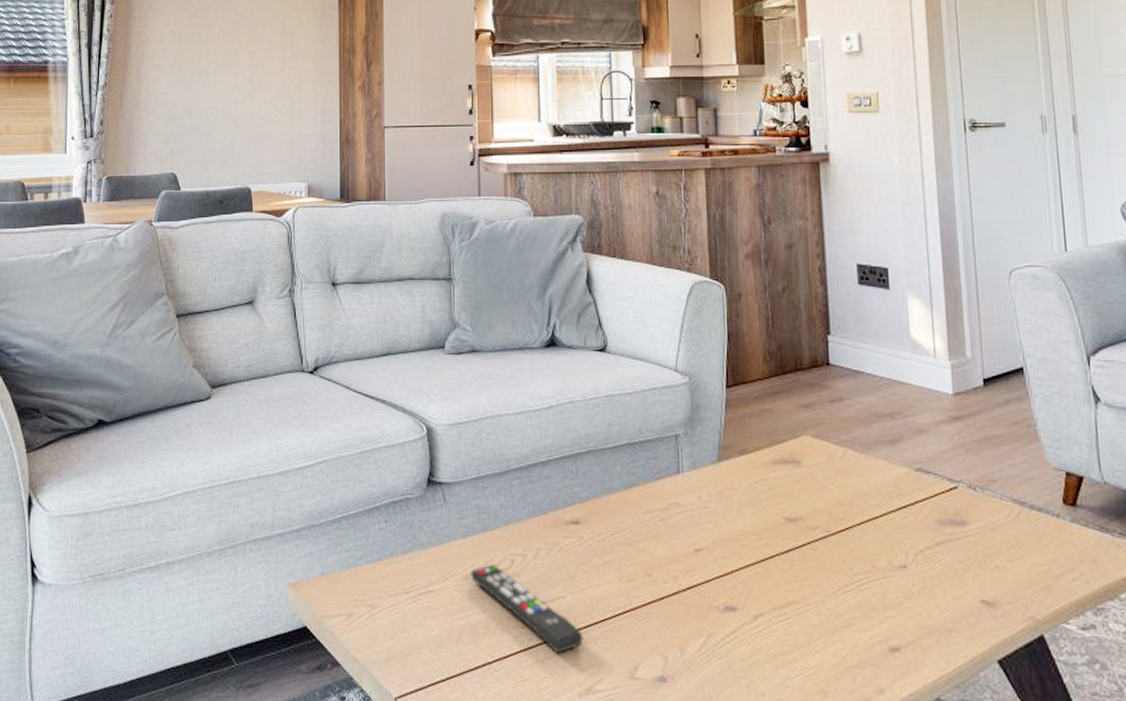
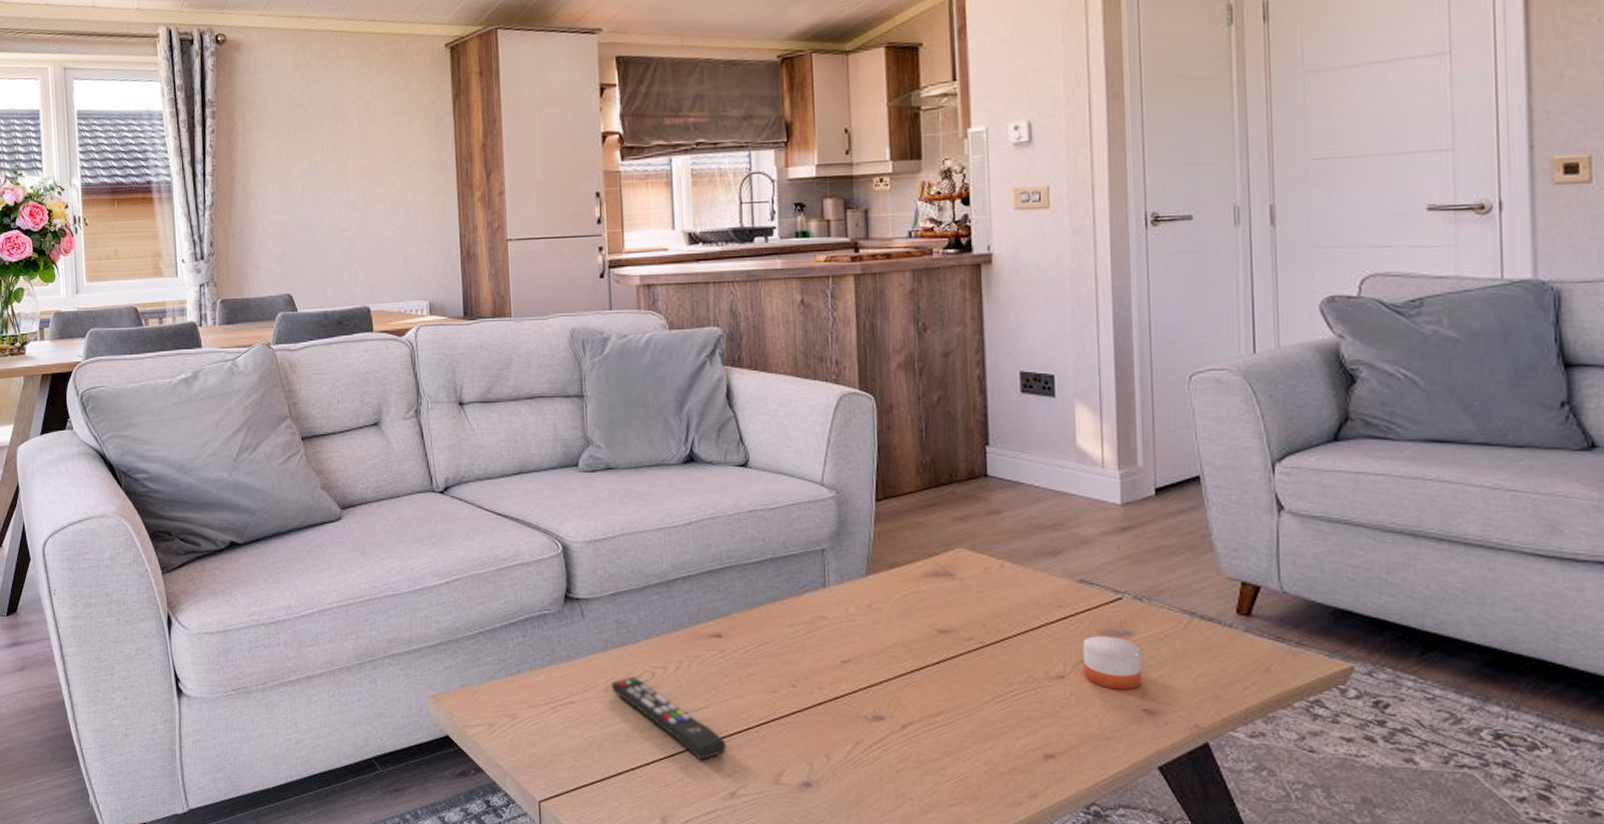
candle: none [922,525,979,581] -> present [1082,636,1142,690]

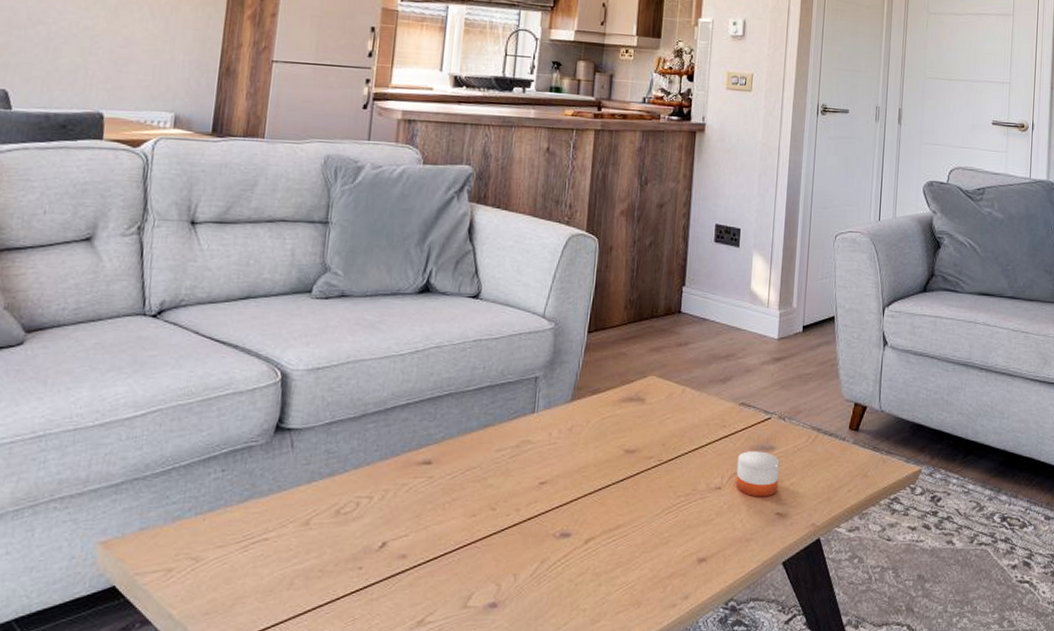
remote control: present [611,676,727,761] -> none [311,508,421,591]

